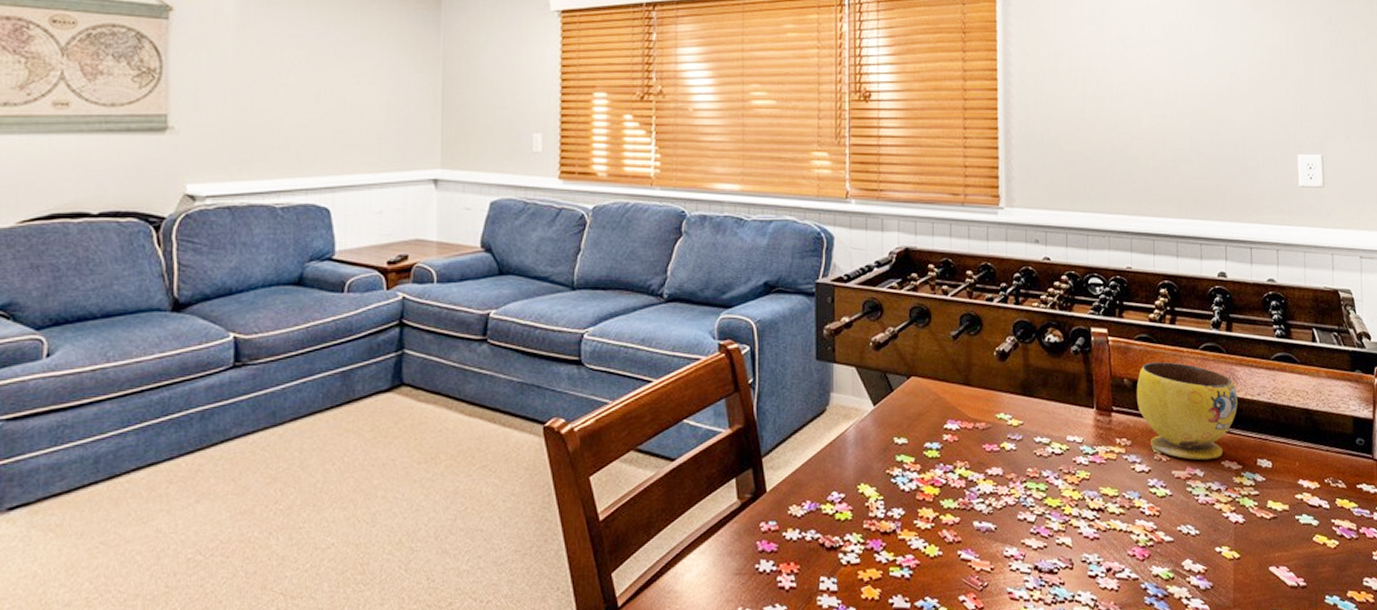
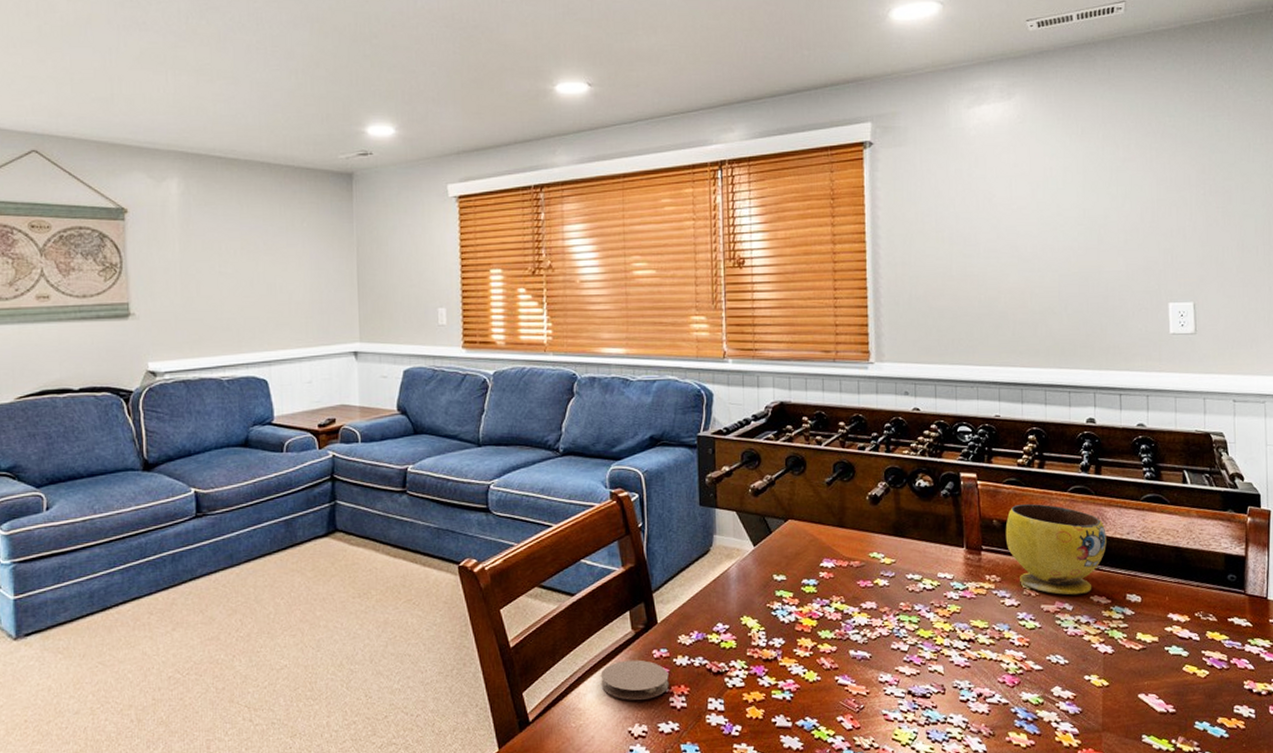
coaster: none [701,533,777,580] -> present [600,659,669,700]

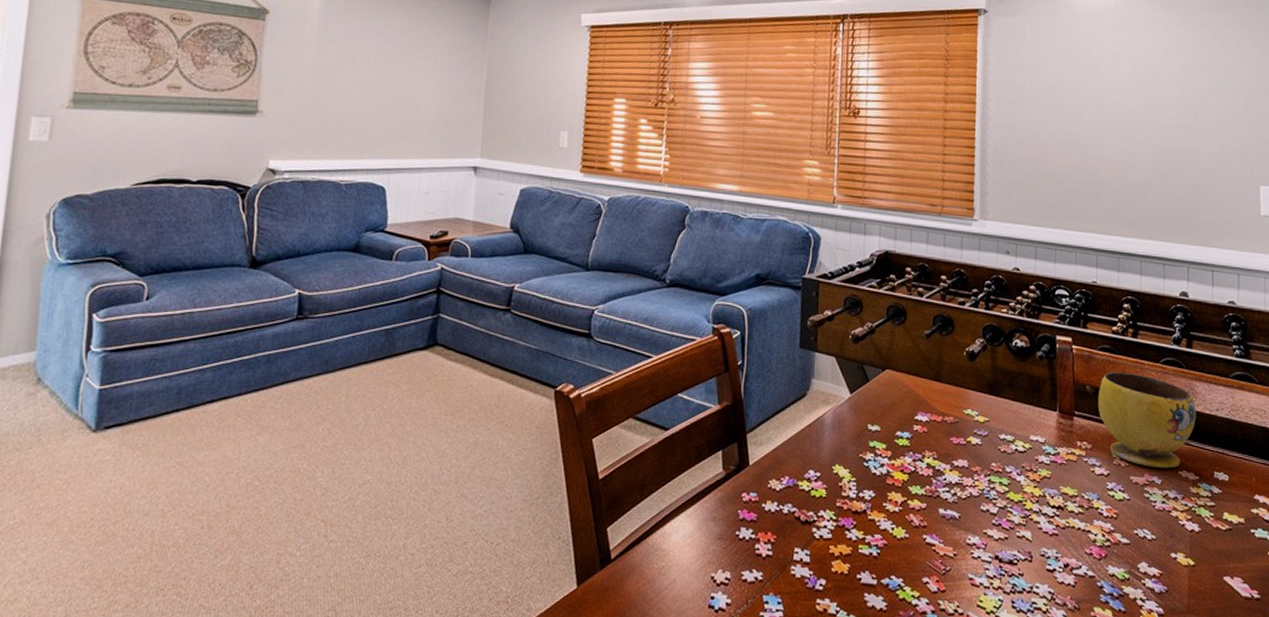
coaster: present [600,659,669,700] -> none [687,502,756,544]

